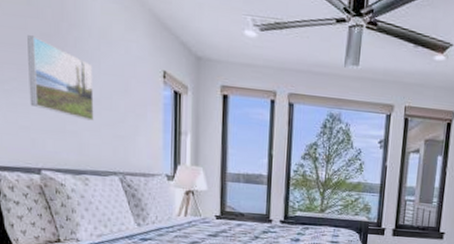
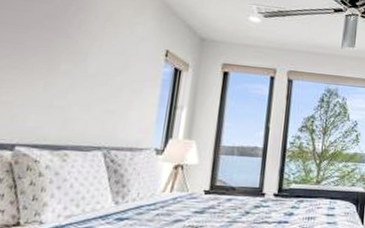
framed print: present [27,35,94,121] -> none [18,17,95,96]

